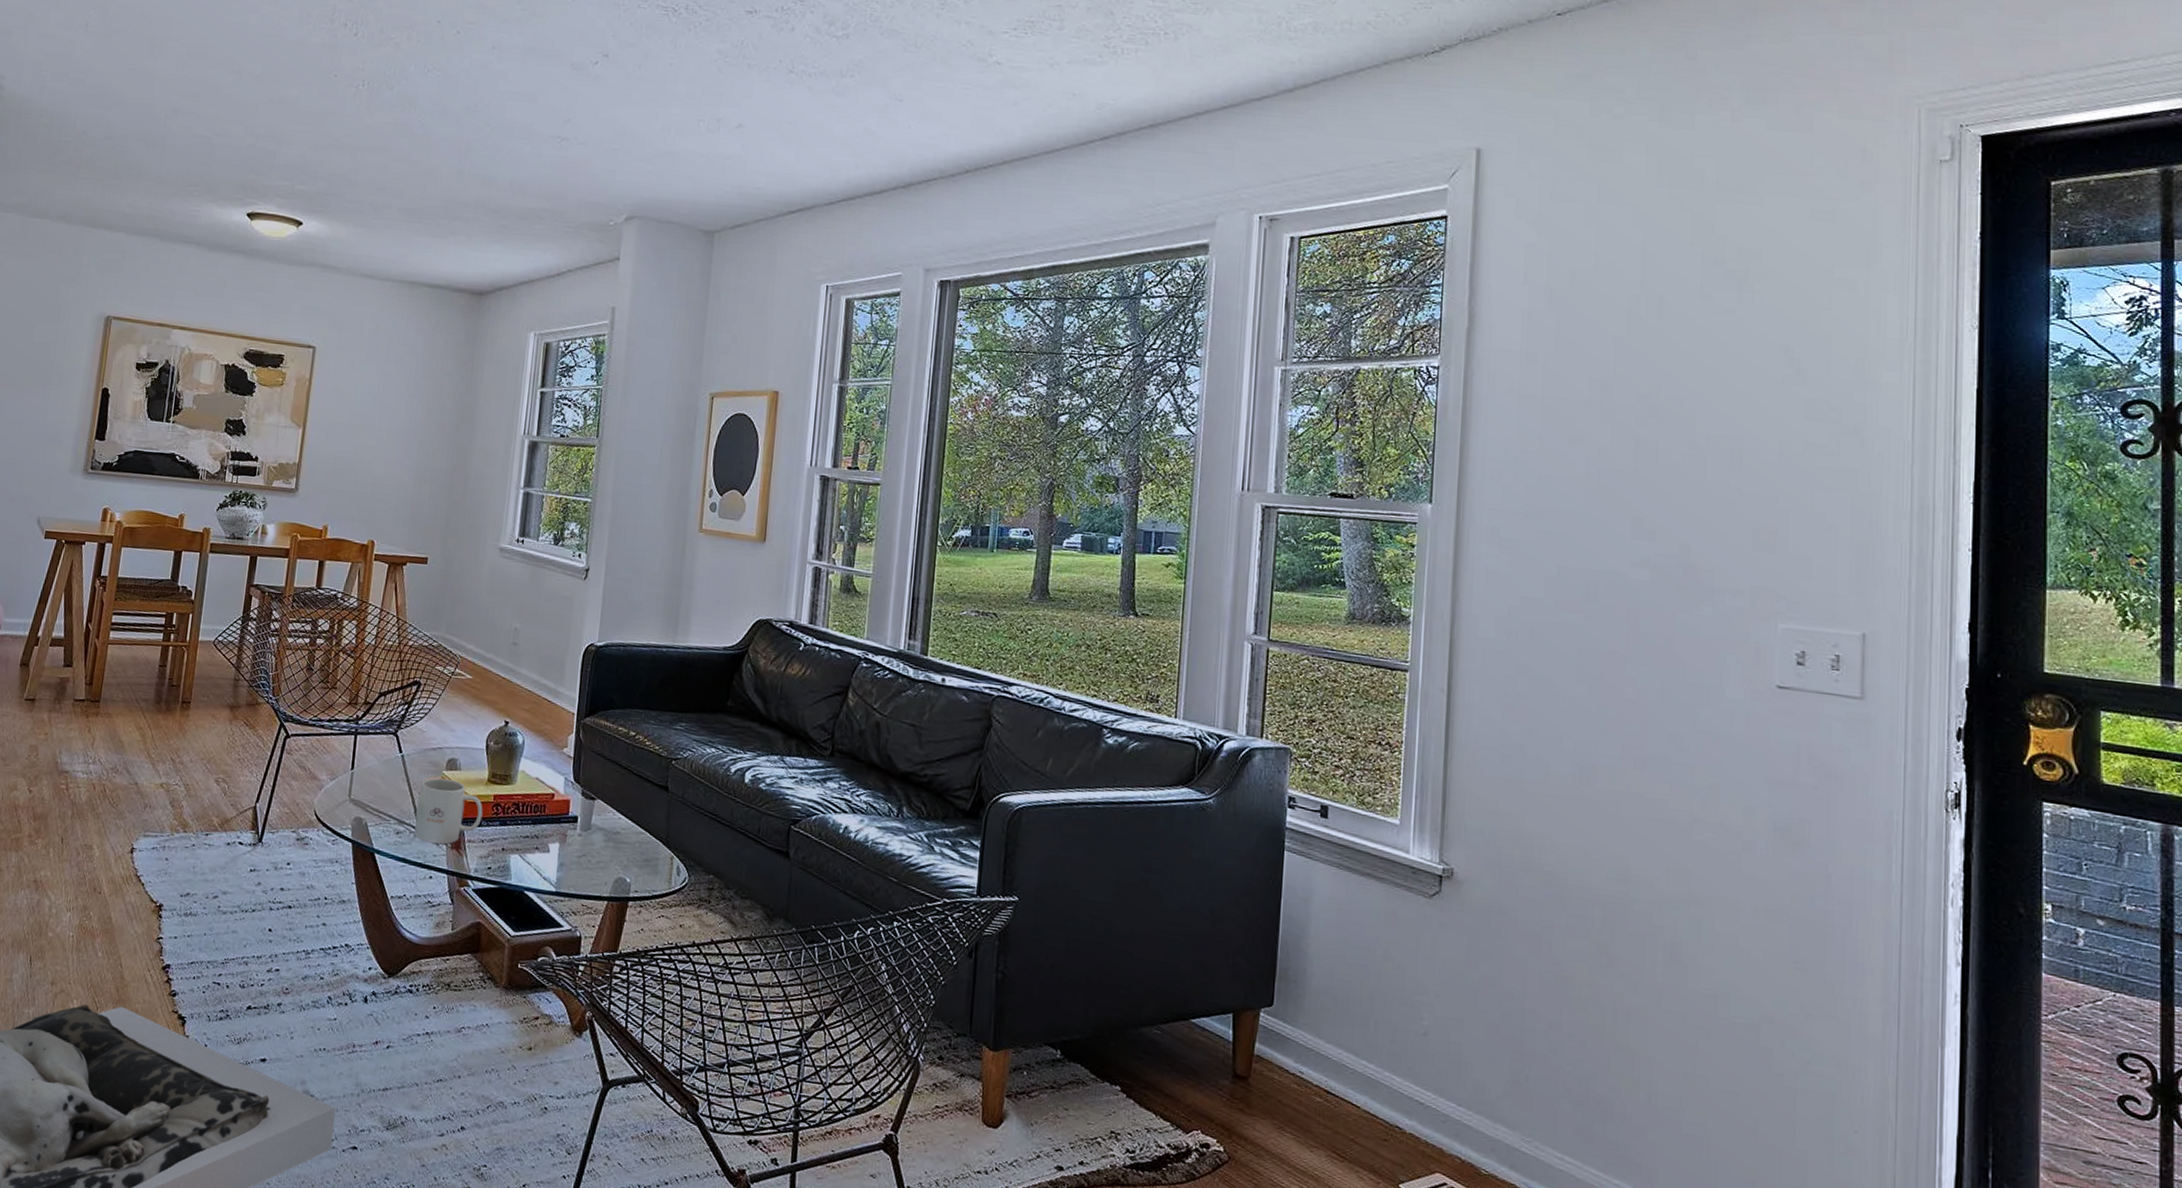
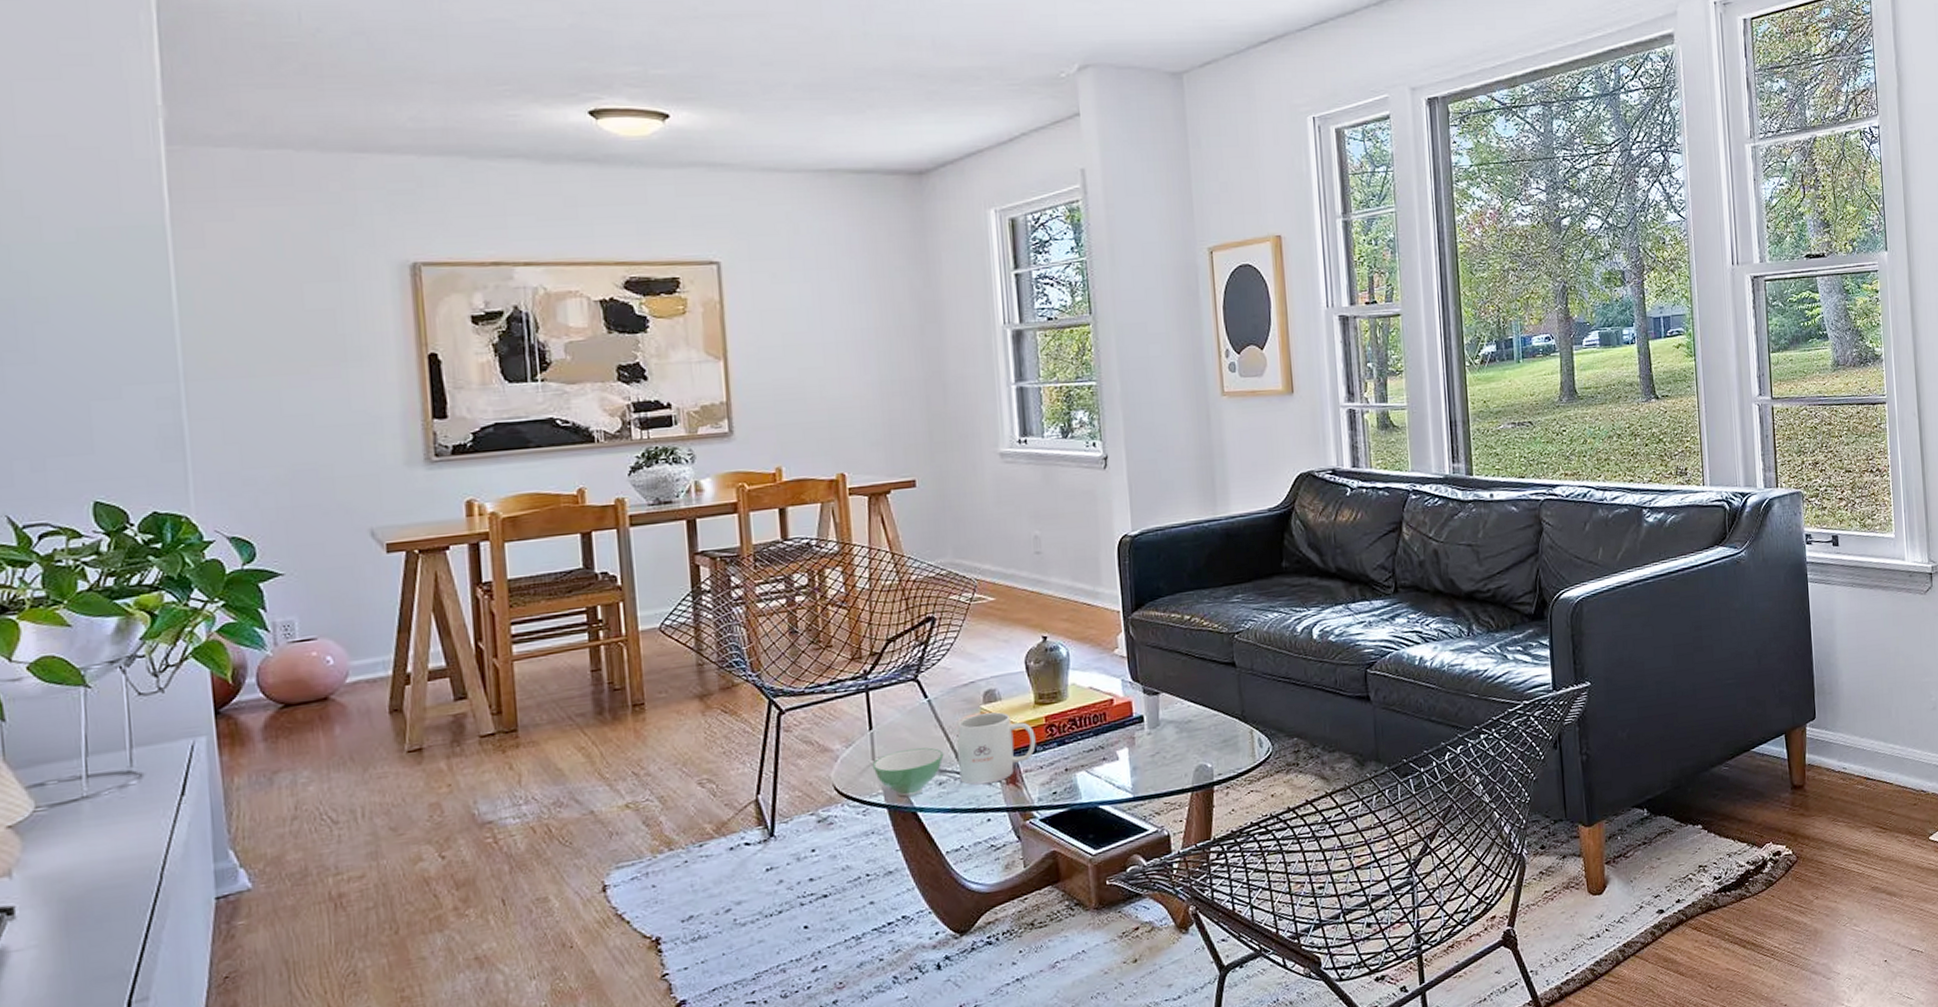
bowl: none [347,794,406,839] -> present [872,747,944,798]

